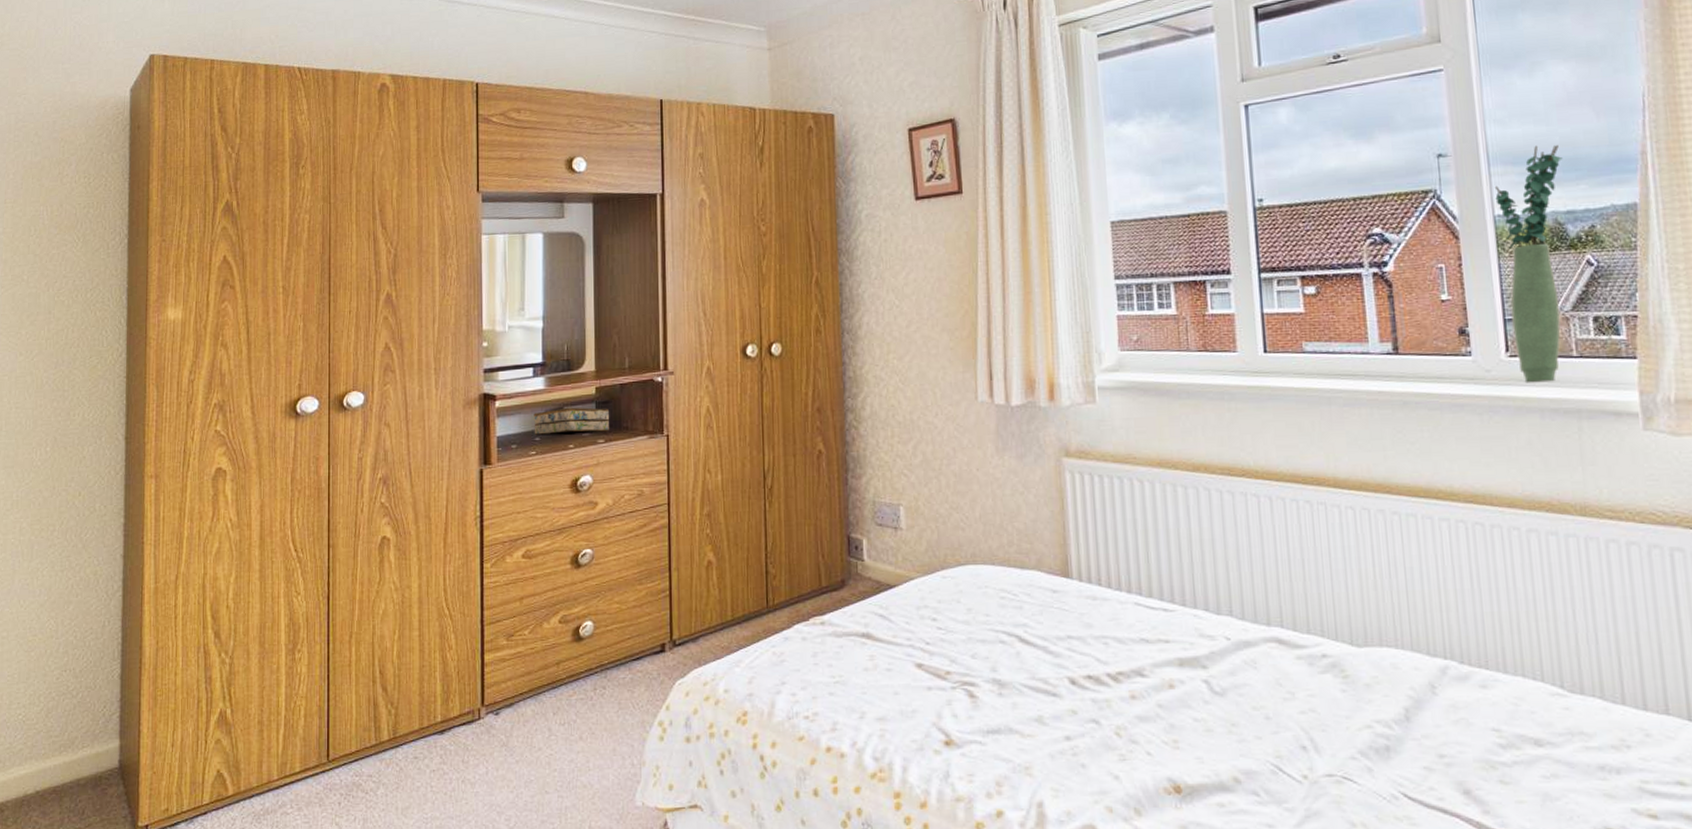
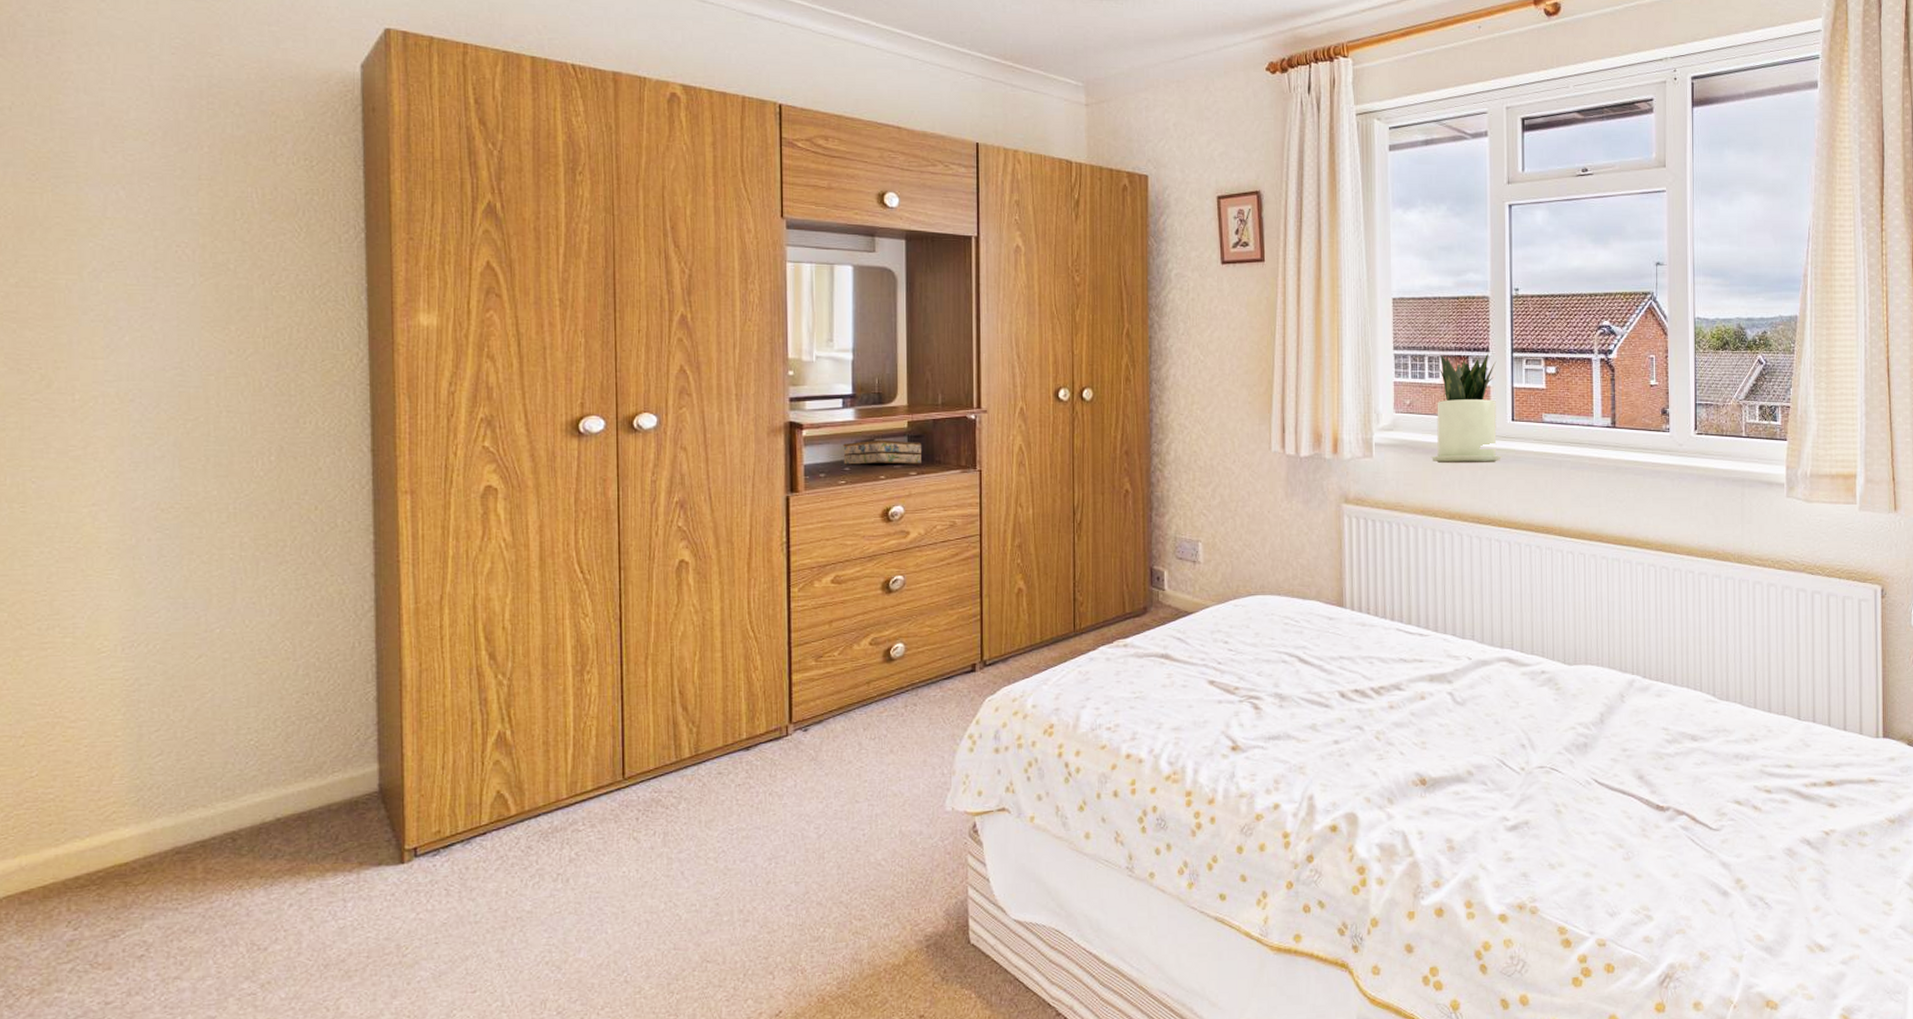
planter: none [1165,276,1255,407] -> present [1430,353,1503,464]
vase: present [1494,145,1563,383] -> none [1696,262,1748,456]

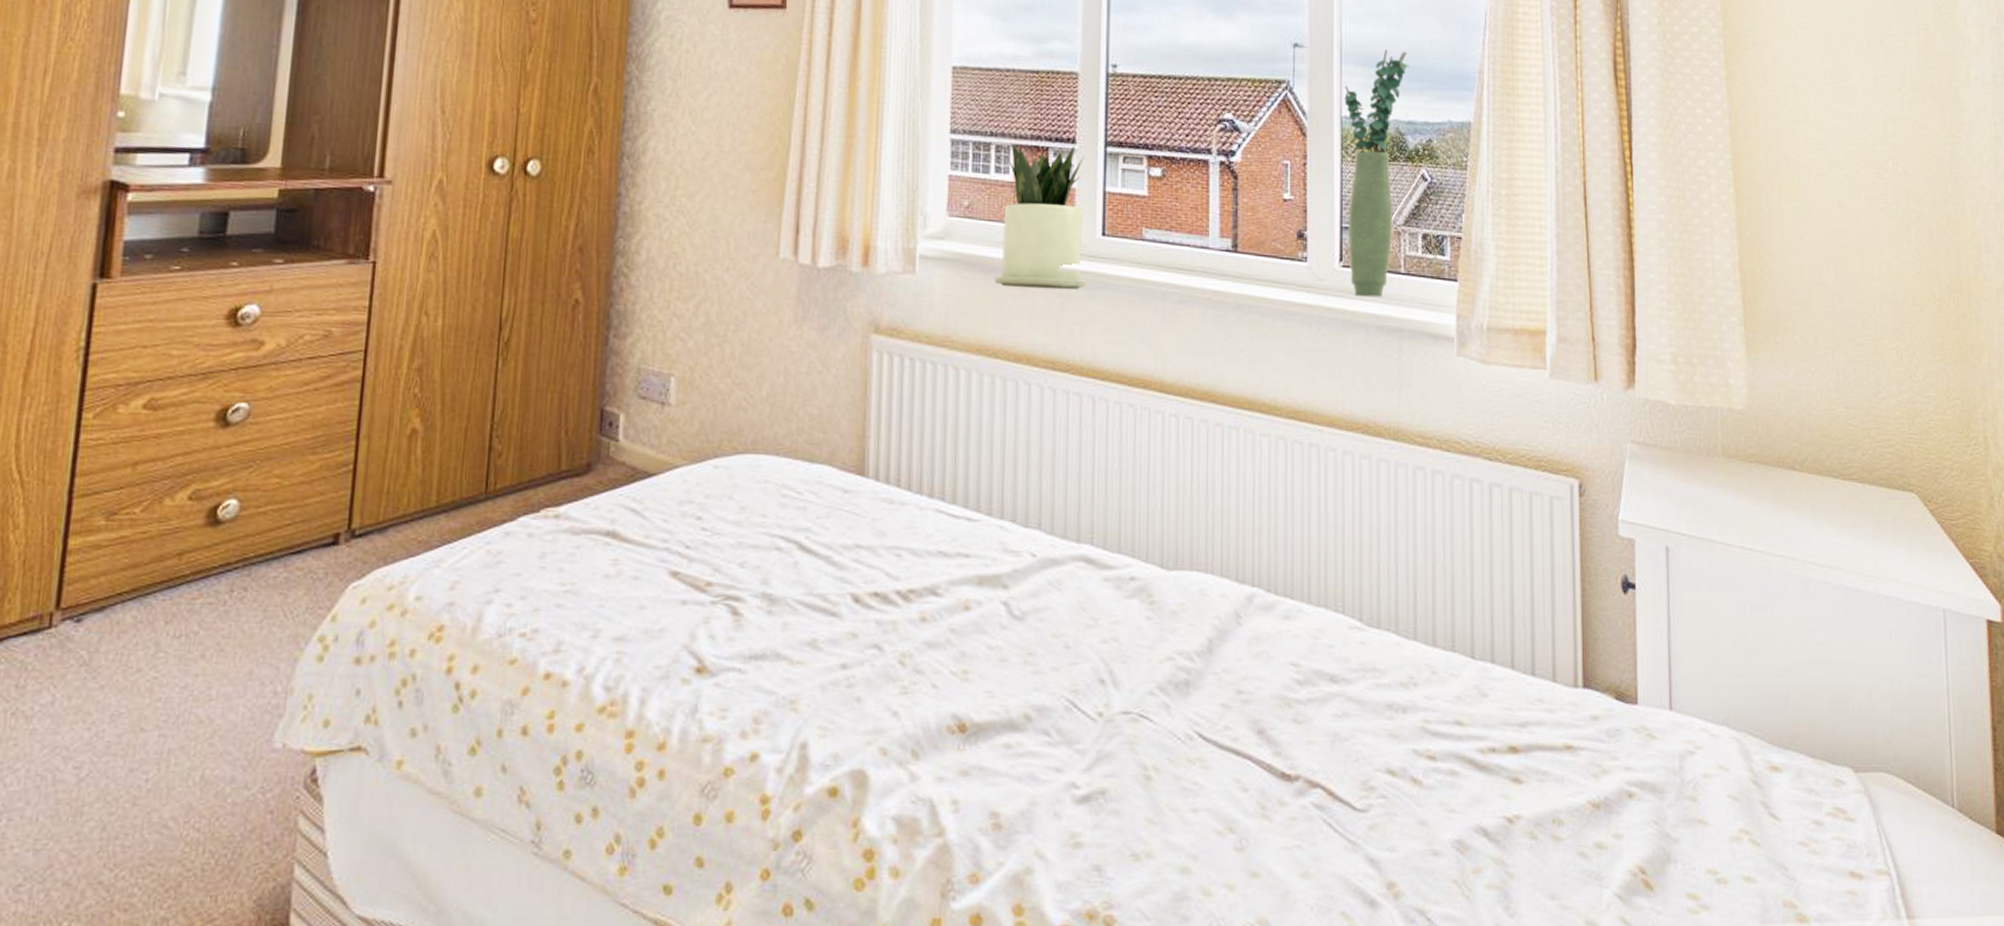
decorative box: present [843,439,922,467] -> none [181,211,296,251]
vase: none [1696,262,1748,456] -> present [1344,49,1409,298]

